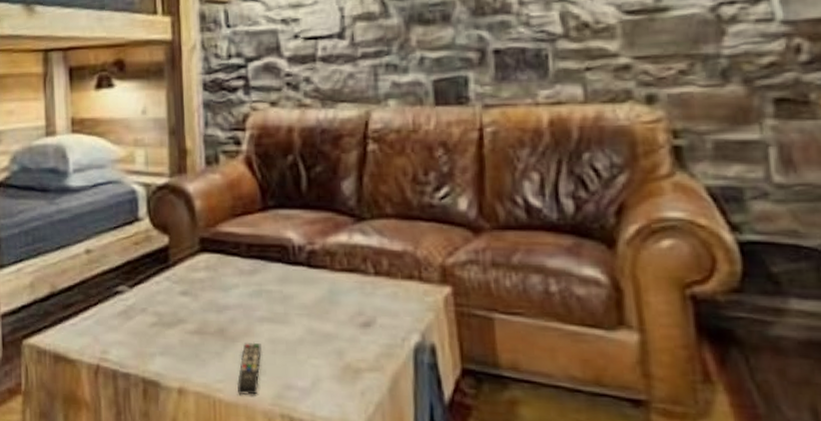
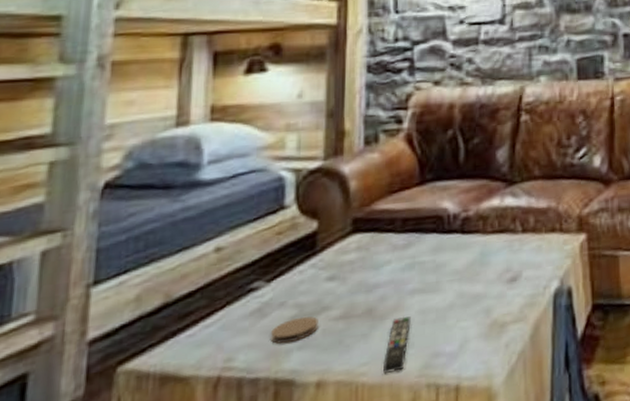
coaster: none [137,324,176,347] -> present [271,316,319,344]

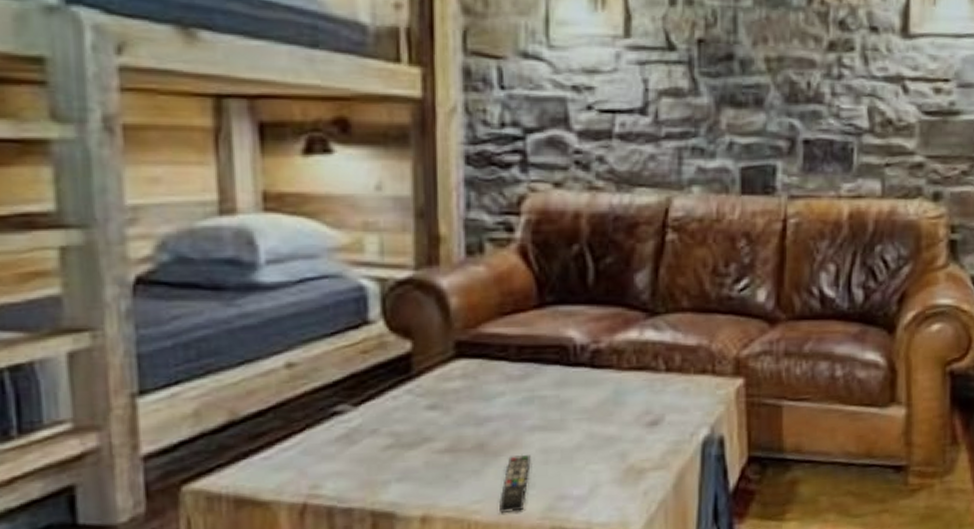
coaster: present [271,316,319,344] -> none [363,446,420,474]

